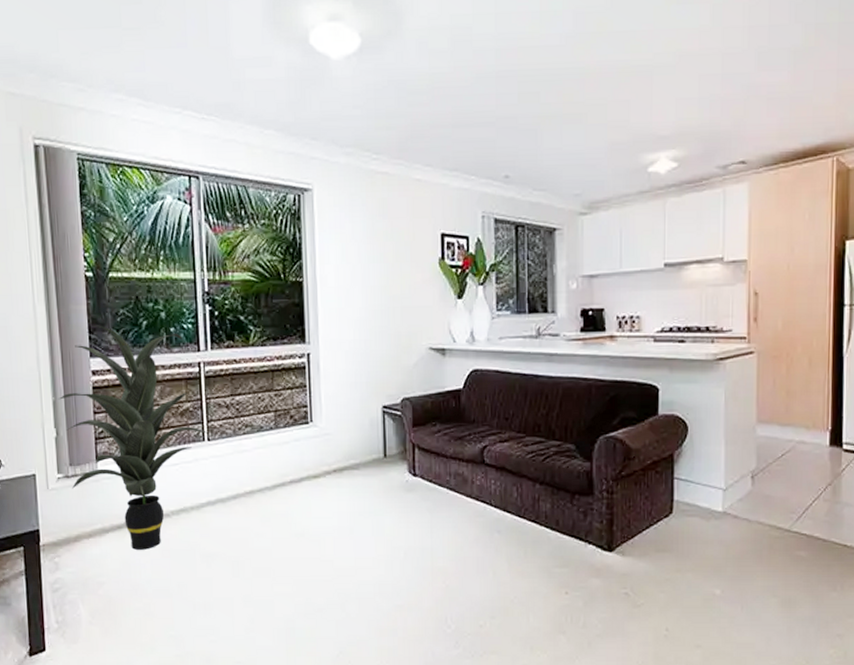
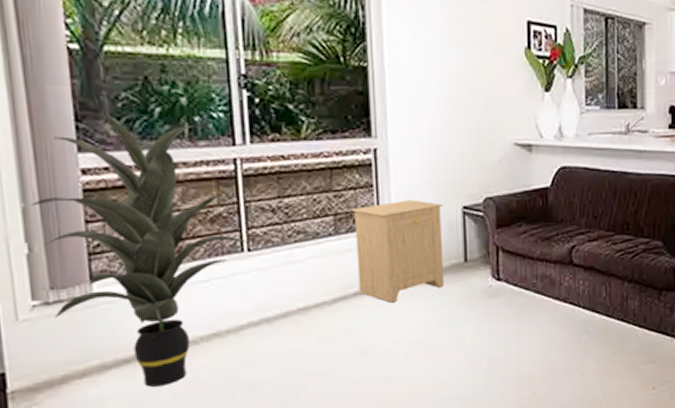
side table: none [288,399,366,491] -> present [351,200,445,303]

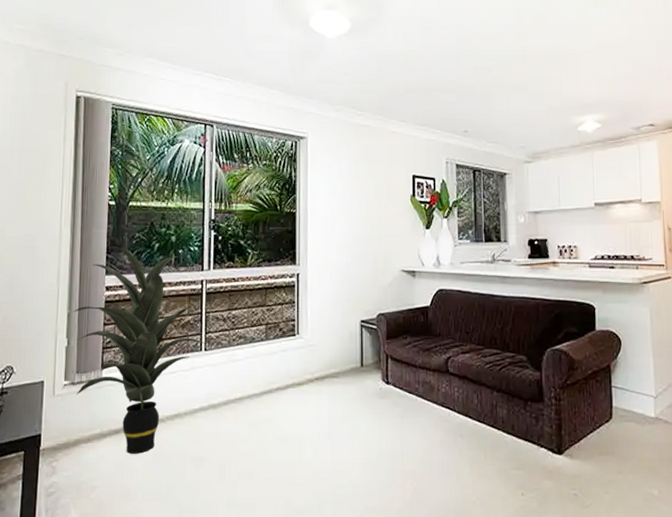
side table: present [351,200,445,303] -> none [278,314,346,398]

